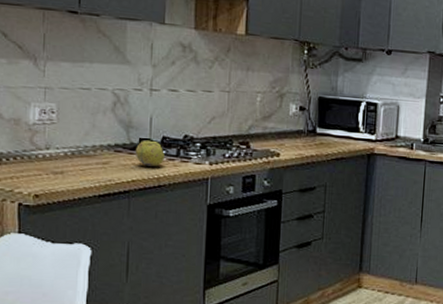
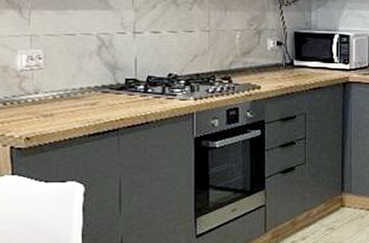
fruit: present [135,140,165,167] -> none [121,80,150,105]

